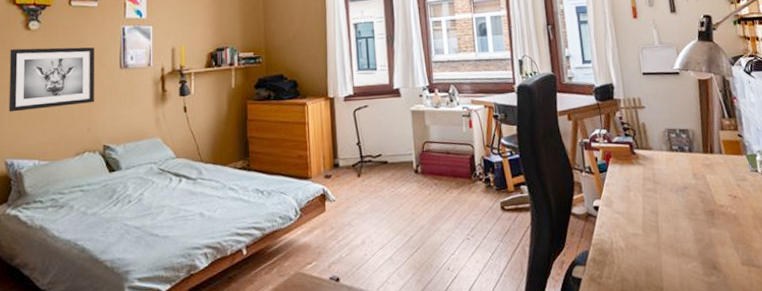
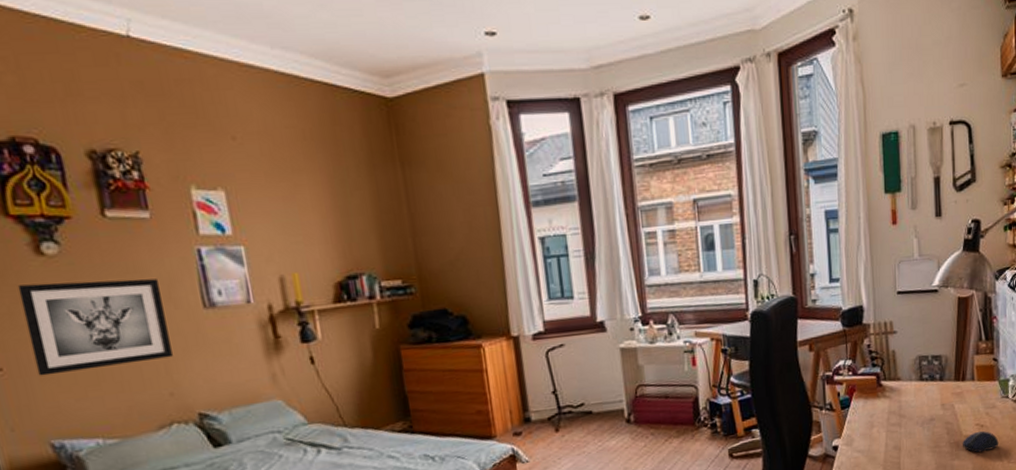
computer mouse: none [717,201,754,223] -> present [963,430,999,453]

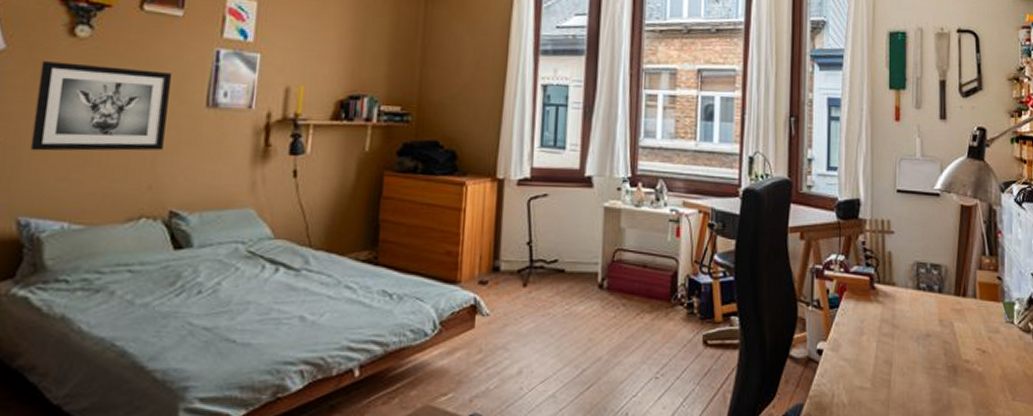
computer mouse: present [963,430,999,453] -> none [962,357,1003,383]

